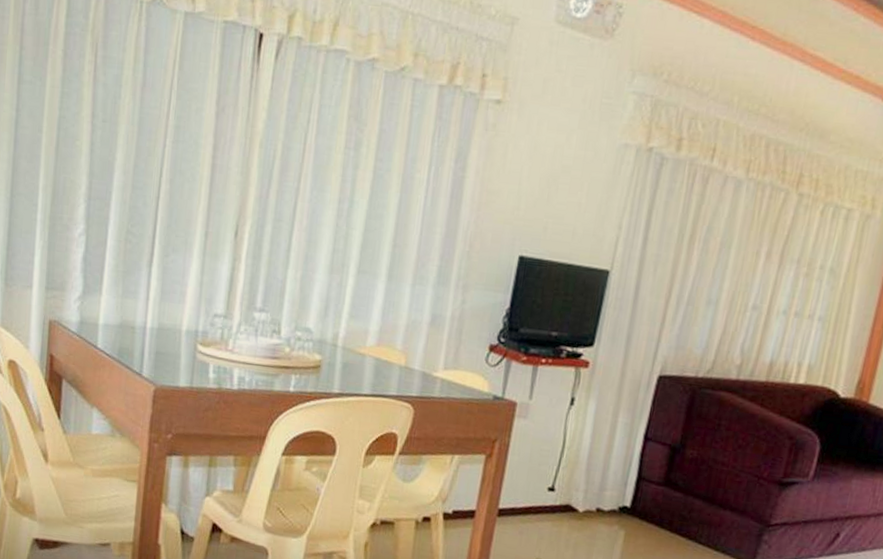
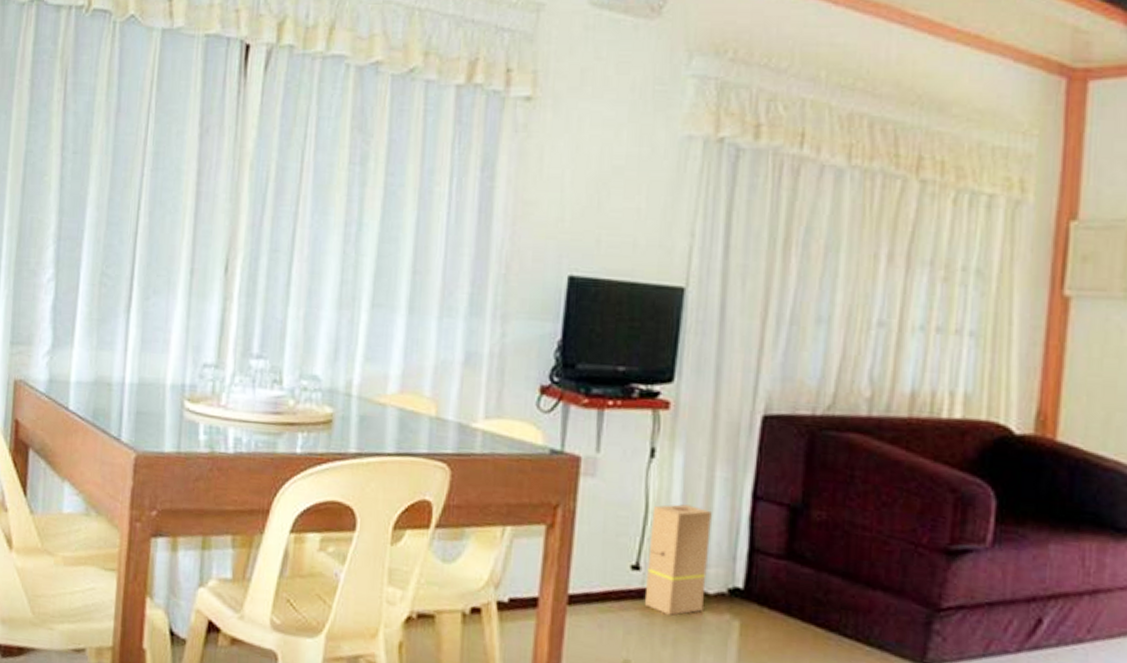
cardboard box: none [555,442,613,526] -> present [644,504,712,615]

